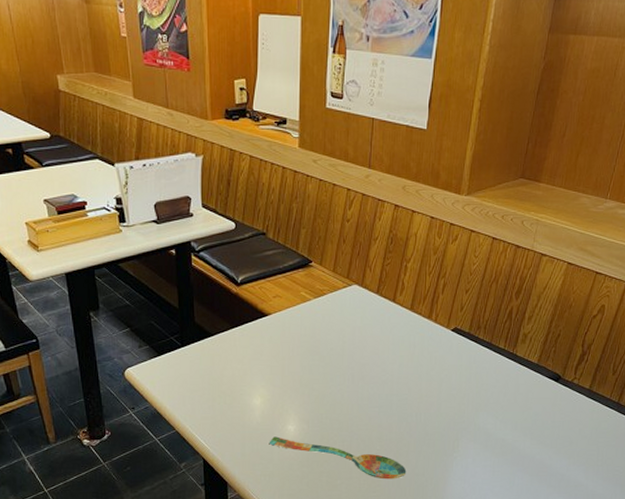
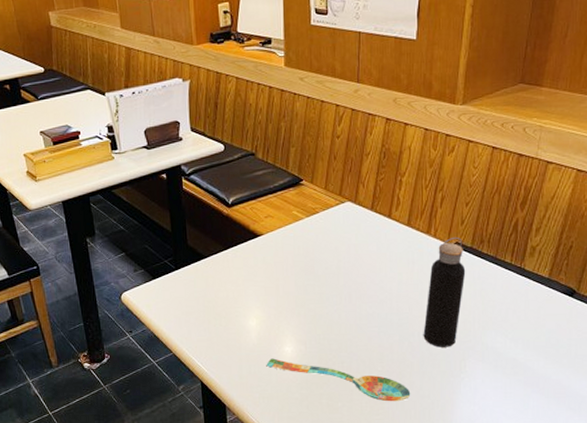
water bottle: none [420,322,463,428] -> present [423,236,466,347]

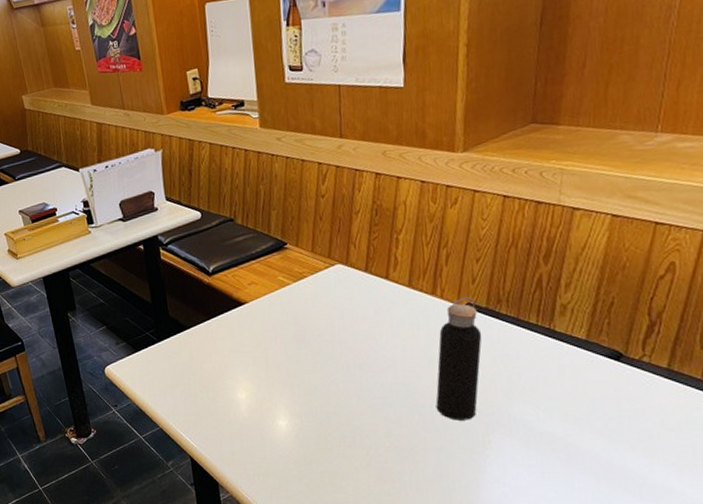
spoon: present [266,358,411,402] -> none [259,433,426,481]

